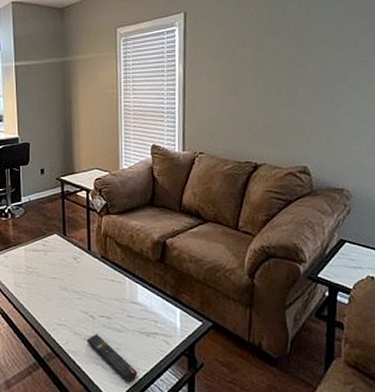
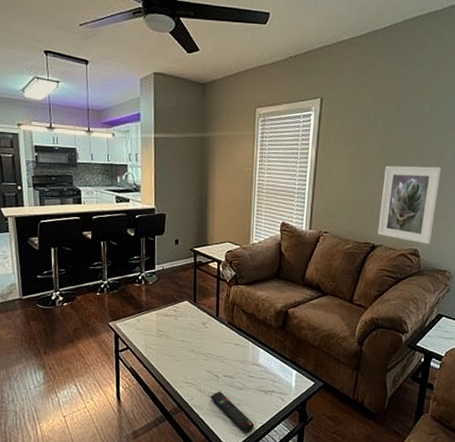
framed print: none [259,74,326,161] -> present [378,165,442,245]

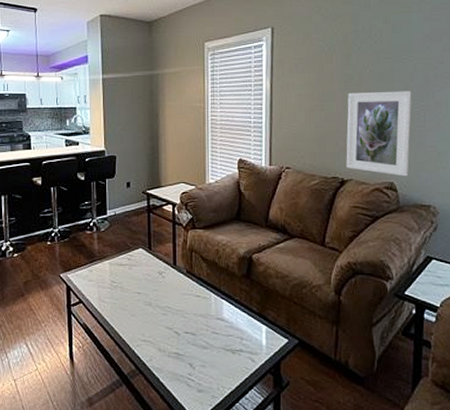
remote control: present [210,391,255,433] -> none [171,350,223,401]

